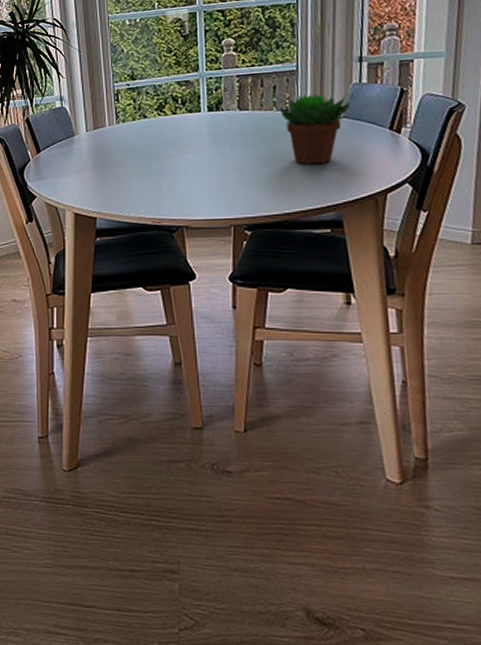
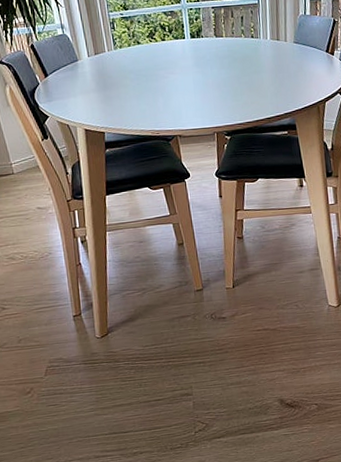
succulent plant: present [279,93,350,164] -> none [247,23,298,81]

